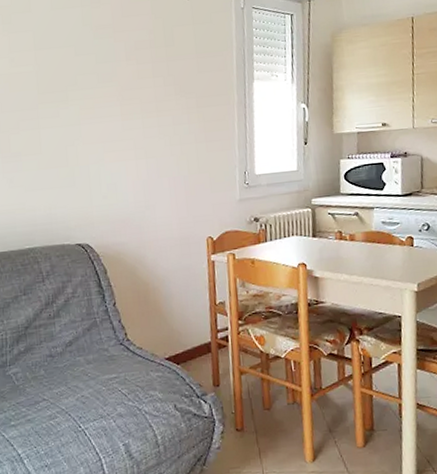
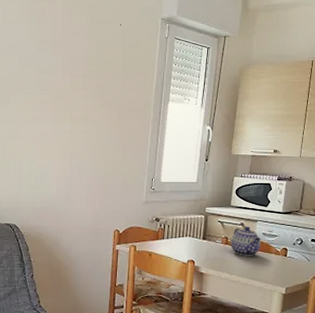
teapot: none [345,215,382,252] -> present [231,226,261,256]

